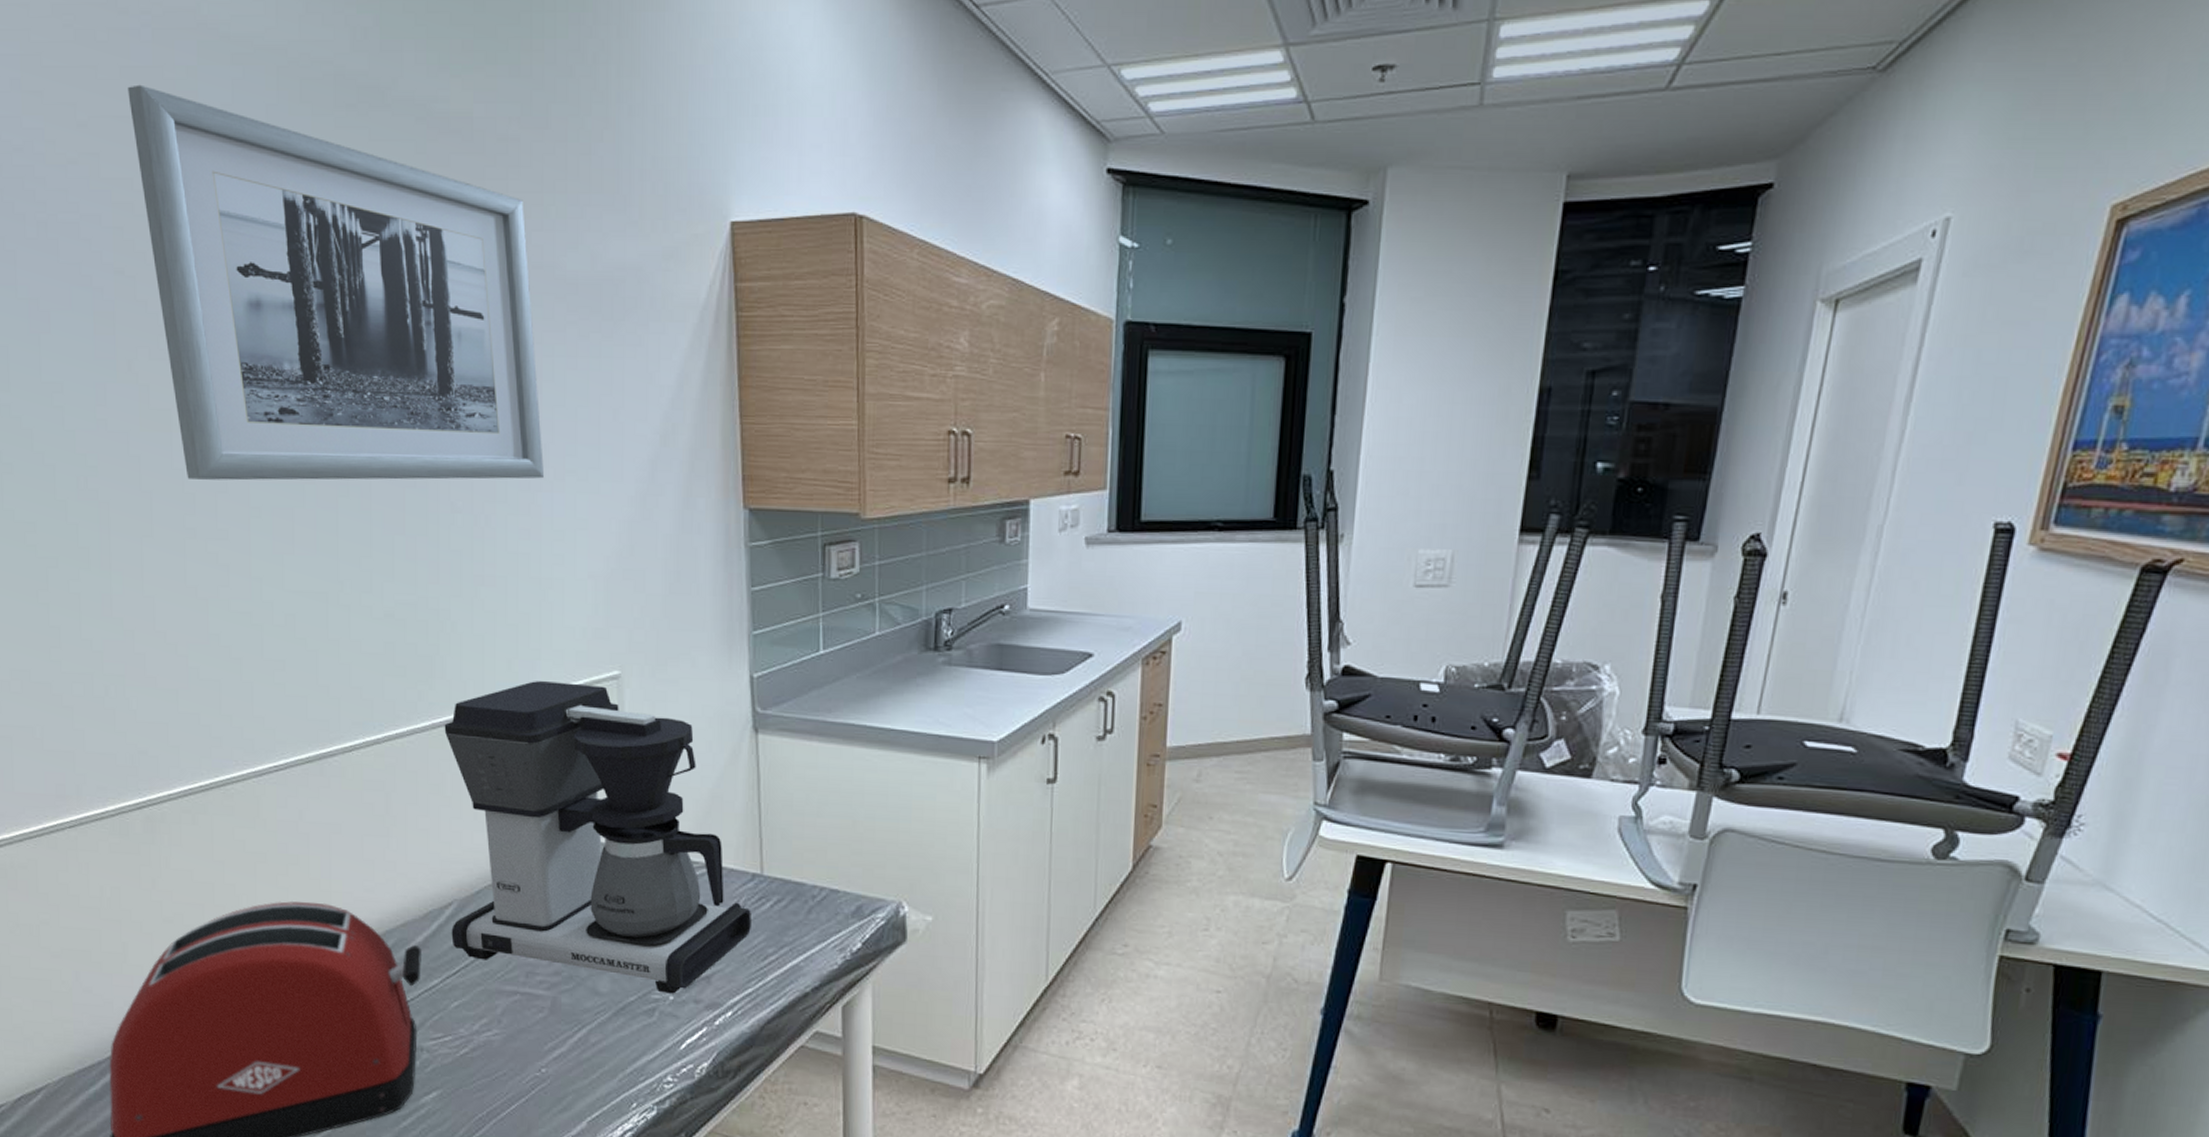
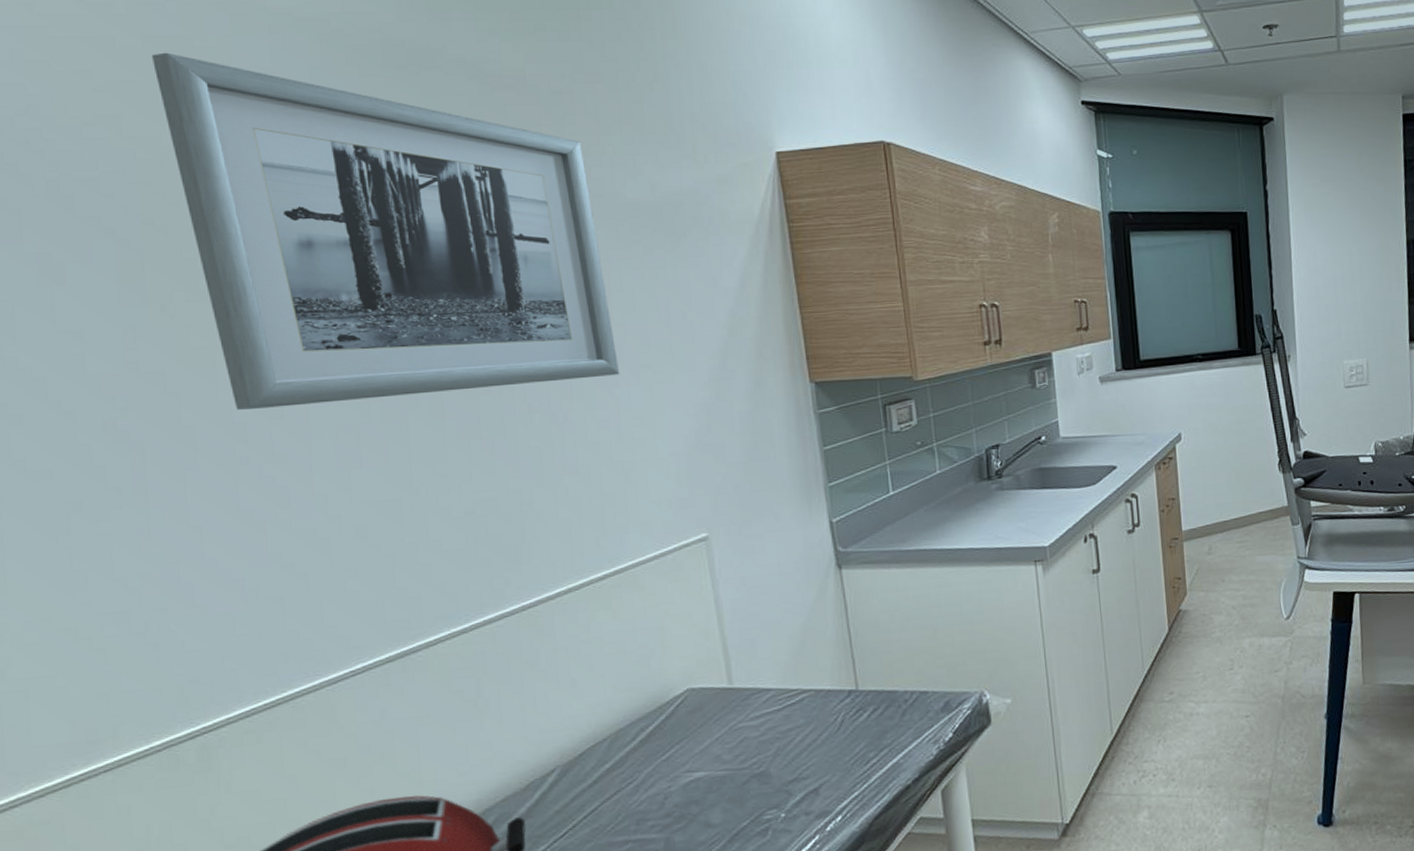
coffee maker: present [444,681,751,994] -> none [534,548,852,818]

